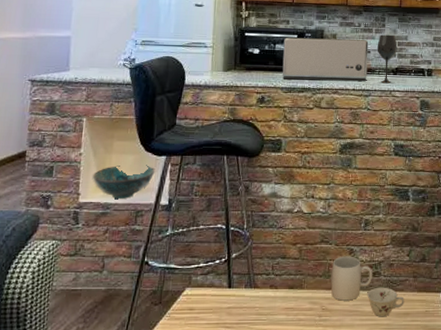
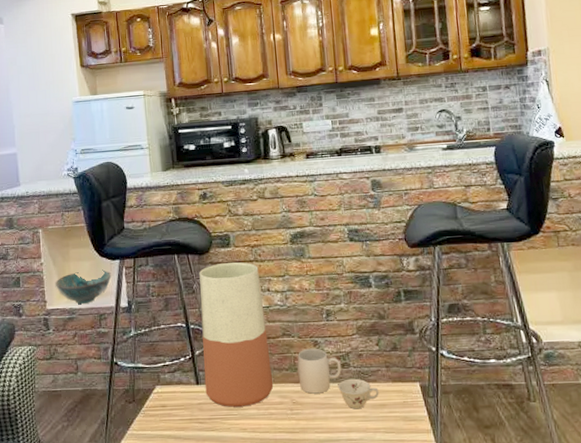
vase: none [236,167,306,312] -> present [199,262,274,407]
toaster: present [282,37,372,82] -> none [218,123,311,174]
wineglass: present [377,34,398,84] -> none [316,113,341,167]

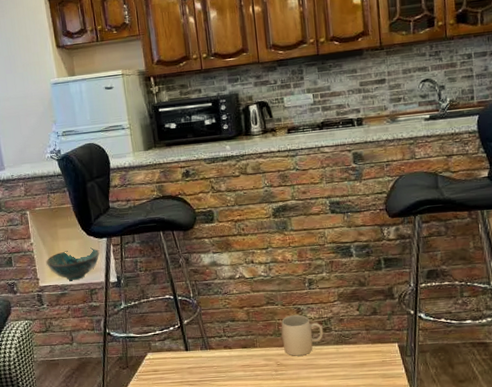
vase: present [199,262,274,407] -> none [185,236,259,370]
teacup: present [338,378,379,409] -> none [320,341,359,369]

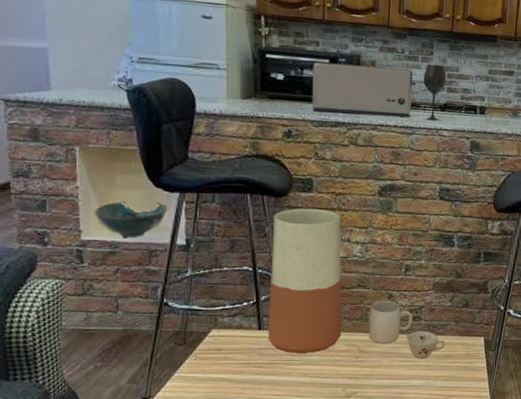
vase: none [185,236,259,370] -> present [268,208,342,353]
toaster: none [198,97,292,151] -> present [311,62,417,118]
wineglass: none [297,87,323,141] -> present [422,64,447,122]
teacup: none [320,341,359,369] -> present [406,331,445,359]

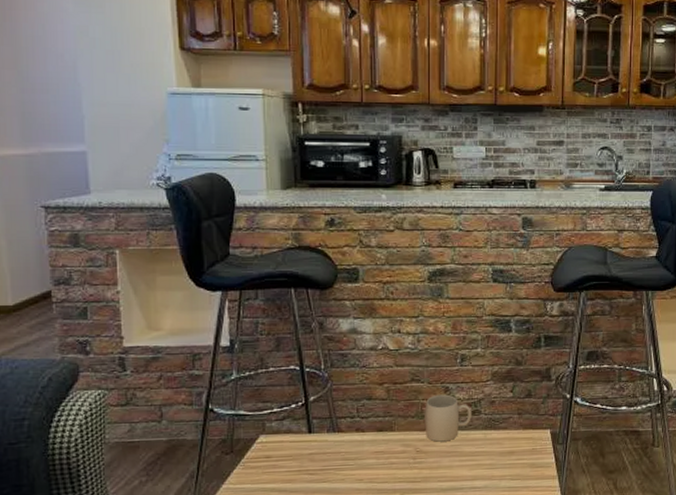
decorative bowl: present [95,201,168,237] -> none [136,303,210,341]
vase: present [268,208,342,353] -> none [318,299,397,457]
toaster: present [311,62,417,118] -> none [353,146,462,199]
teacup: present [406,331,445,359] -> none [466,425,508,457]
wineglass: present [422,64,447,122] -> none [468,139,493,199]

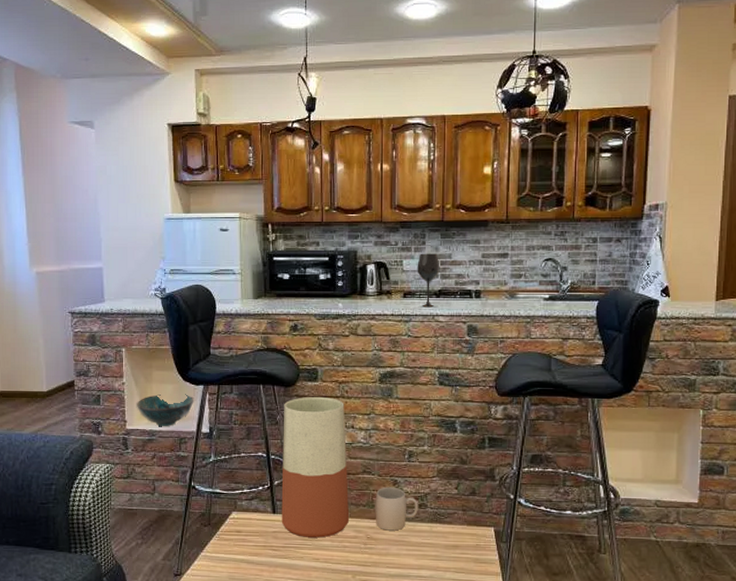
decorative bowl: none [136,303,210,341] -> present [137,395,194,426]
vase: none [318,299,397,457] -> present [281,396,350,538]
wineglass: none [468,139,493,199] -> present [417,253,440,308]

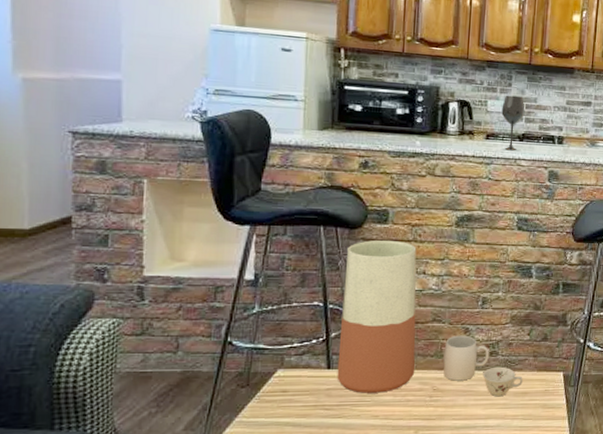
decorative bowl: present [137,395,194,426] -> none [160,235,237,273]
teacup: none [413,519,453,549] -> present [483,366,523,397]

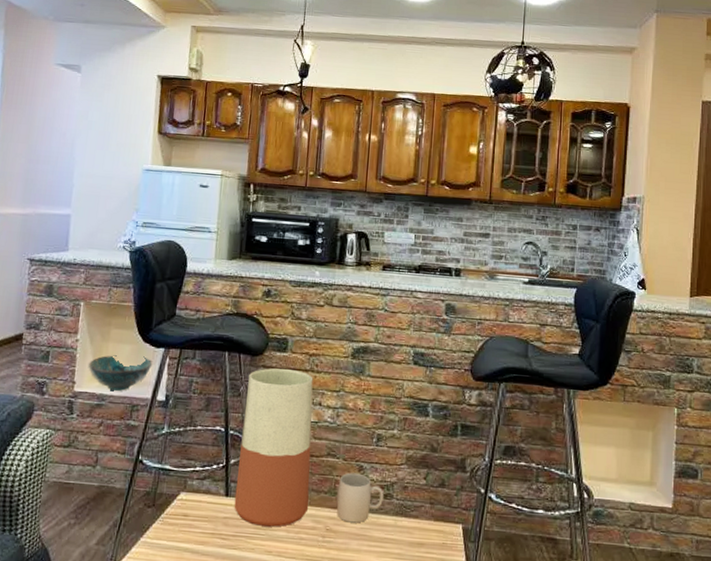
decorative bowl: none [160,235,237,273] -> present [89,355,153,391]
teacup: present [483,366,523,397] -> none [377,511,419,545]
wineglass: present [500,95,525,152] -> none [396,226,422,283]

